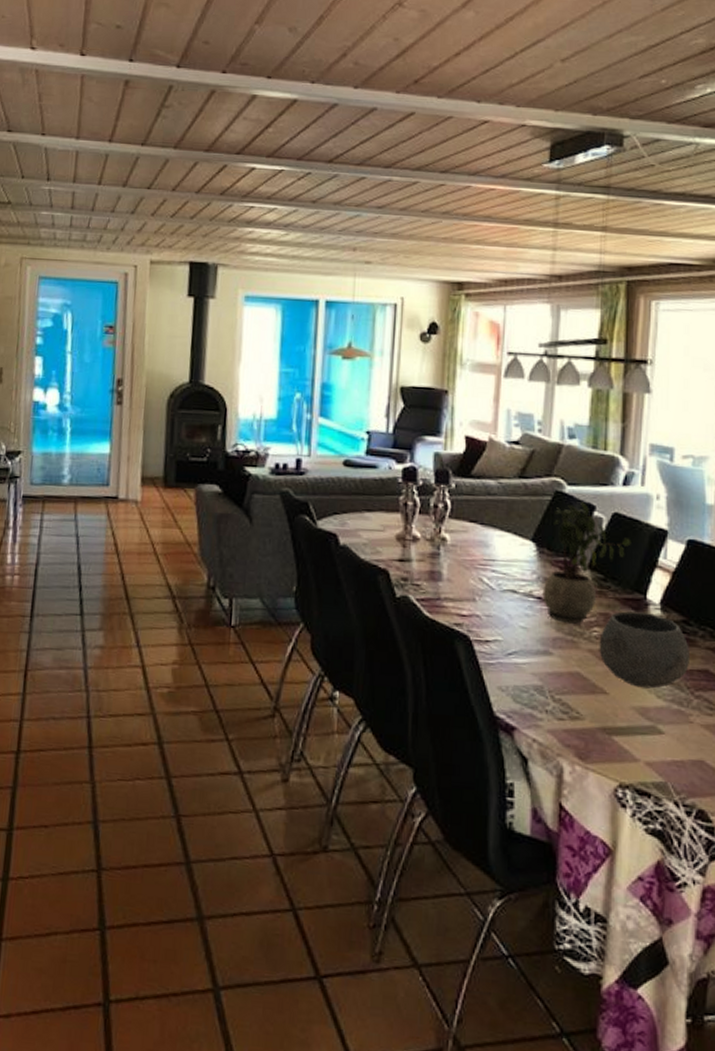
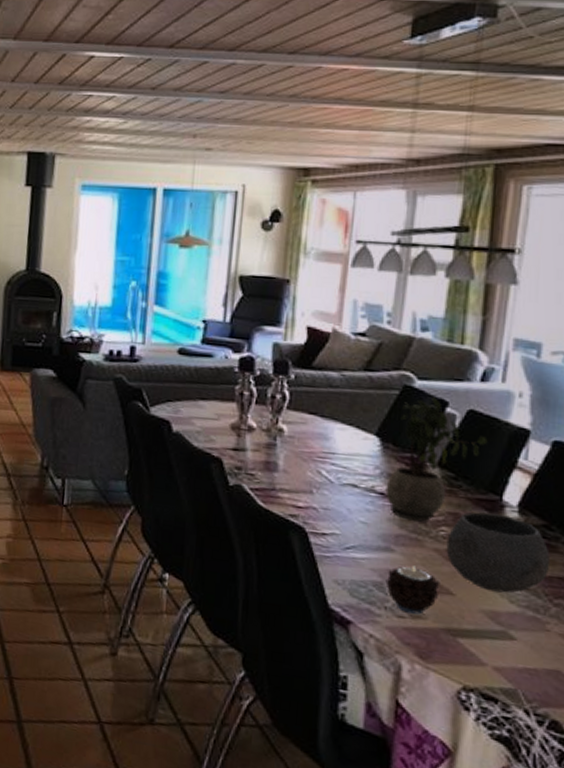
candle: none [545,667,594,716] -> present [385,566,439,615]

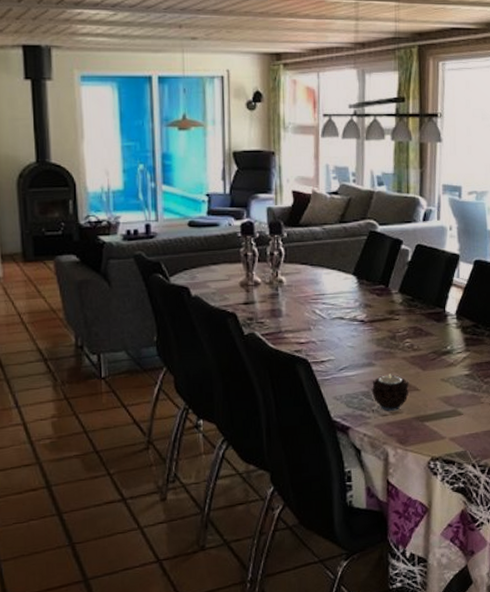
potted plant: present [385,397,488,522] -> none [364,238,432,340]
bowl: present [446,512,551,593] -> none [411,322,480,382]

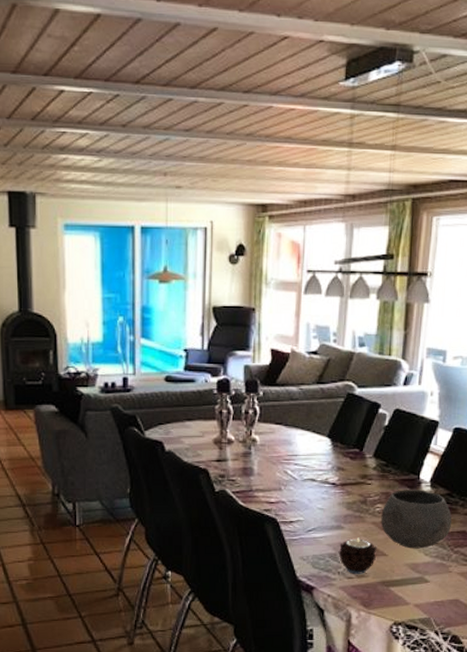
bowl: none [411,322,480,382] -> present [381,490,452,549]

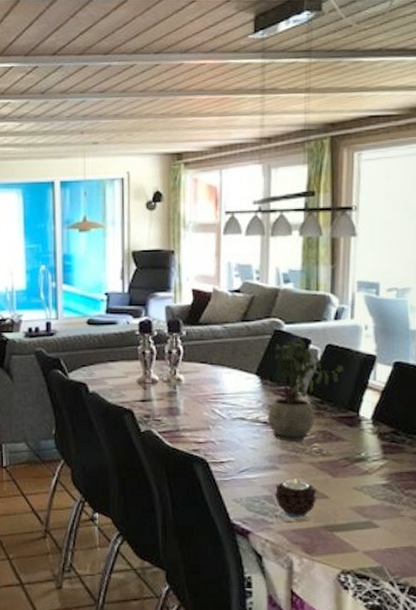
potted plant: none [336,401,409,504] -> present [267,337,344,443]
bowl: present [381,490,452,549] -> none [319,428,400,491]

